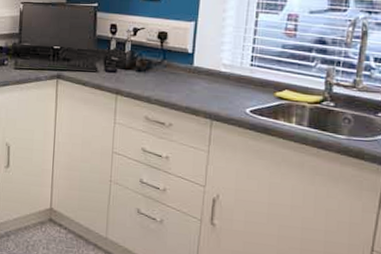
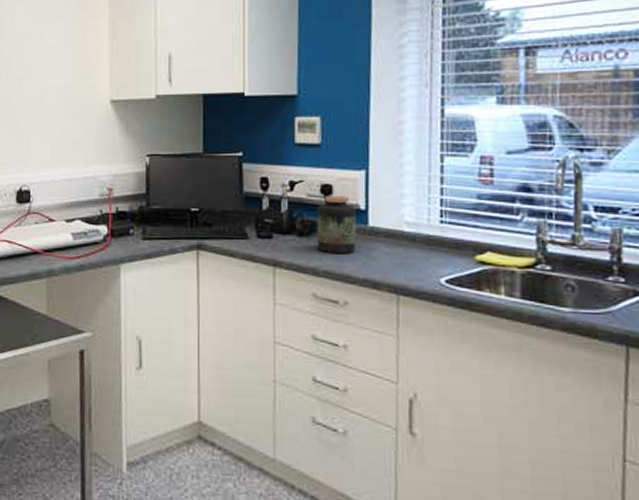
jar: none [151,41,185,87] -> present [317,196,357,254]

